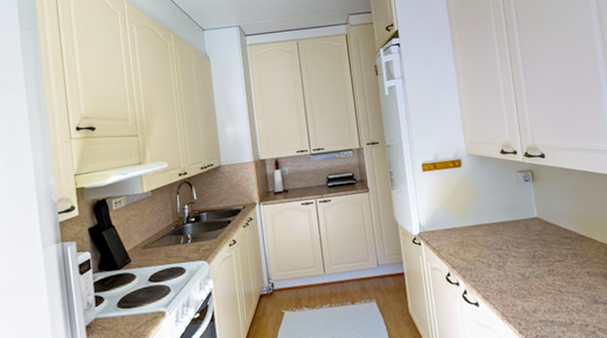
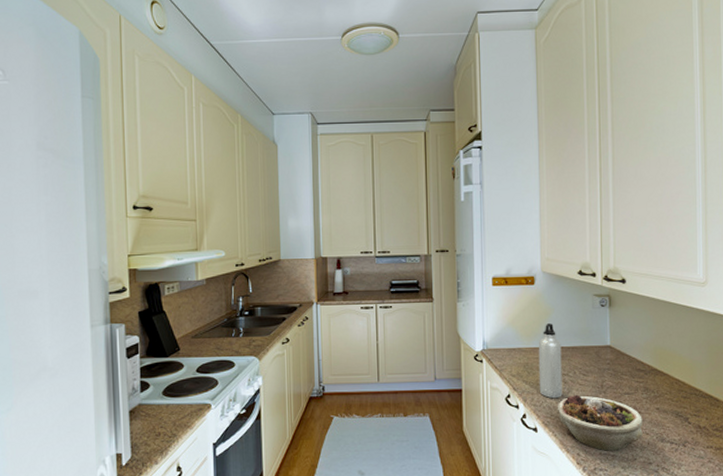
water bottle: none [470,202,499,273] -> present [538,323,563,399]
succulent planter: none [495,266,577,318] -> present [558,394,643,451]

